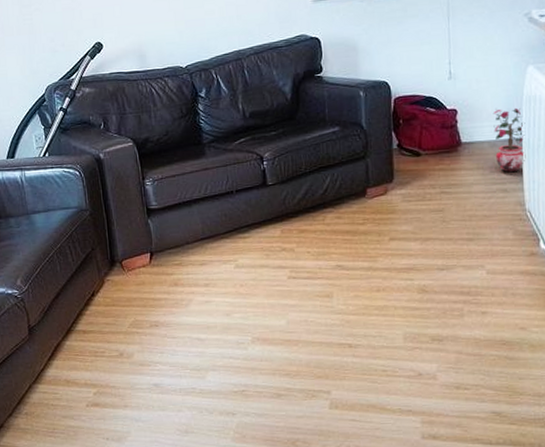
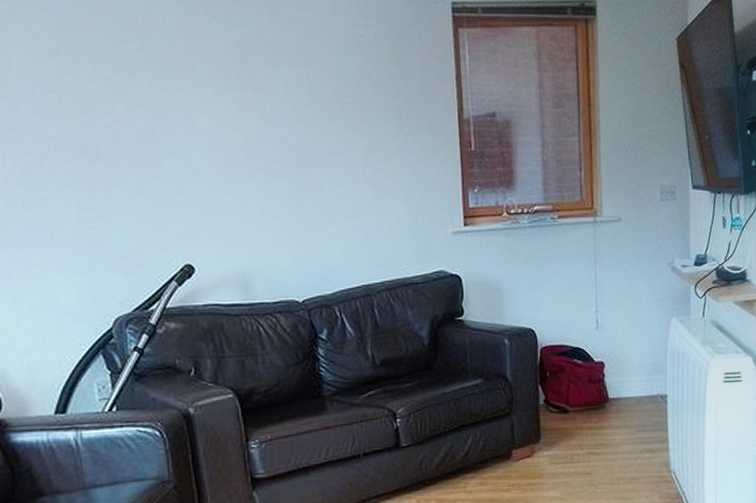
potted plant: present [493,107,526,173] -> none [639,361,671,432]

